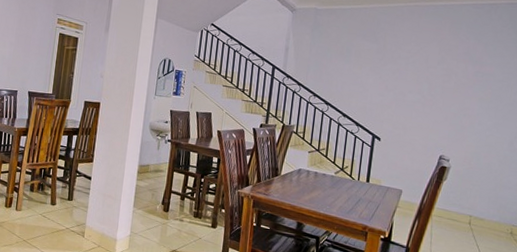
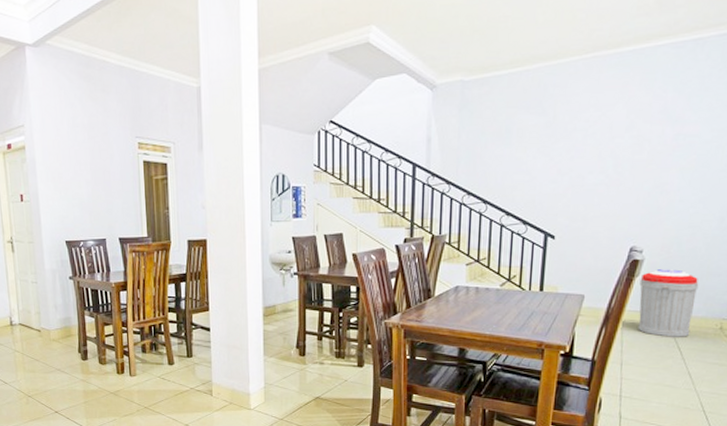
trash can: none [444,177,494,237] -> present [638,269,699,337]

